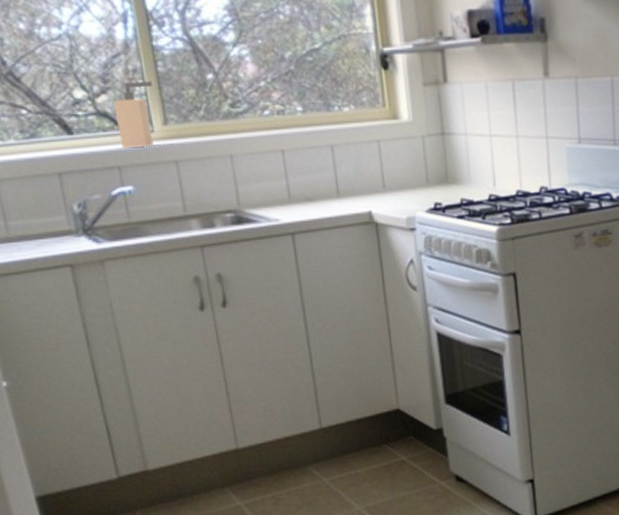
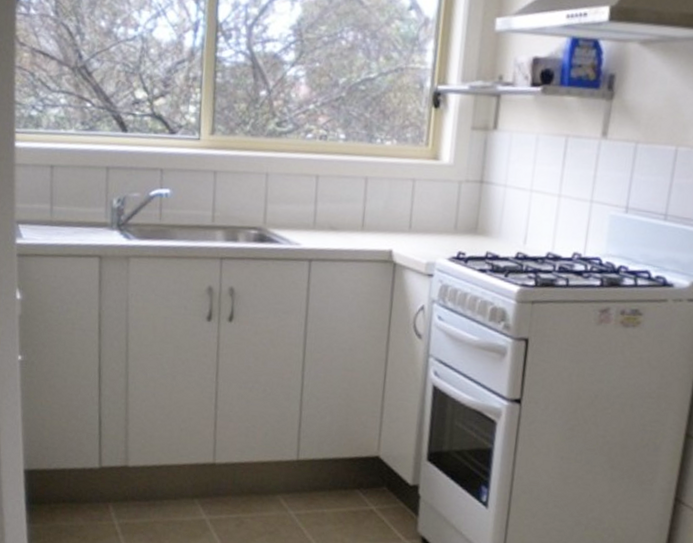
soap dispenser: present [114,81,154,149] -> none [168,88,209,154]

